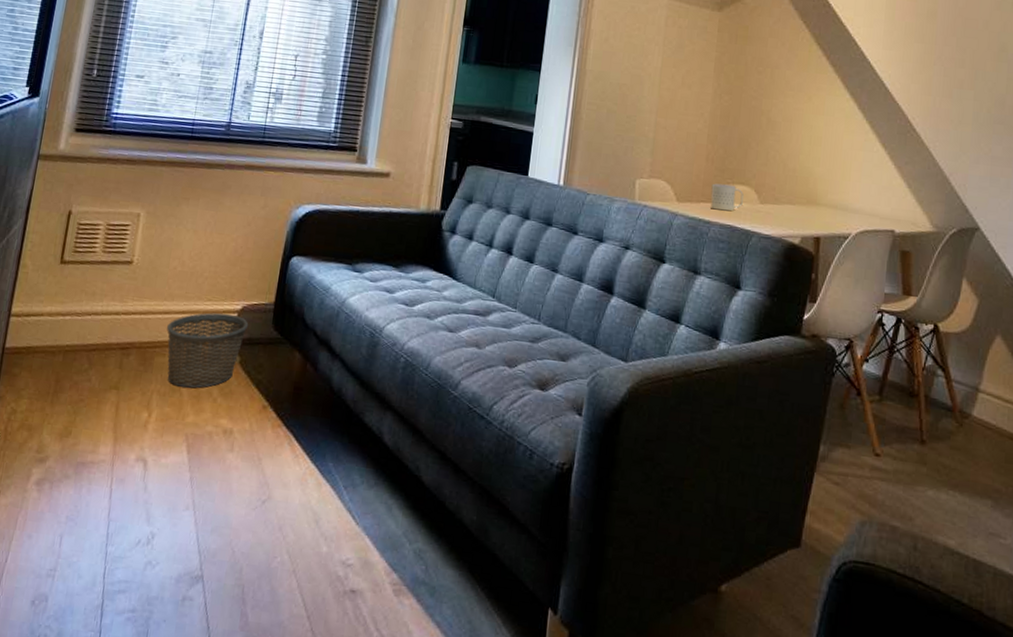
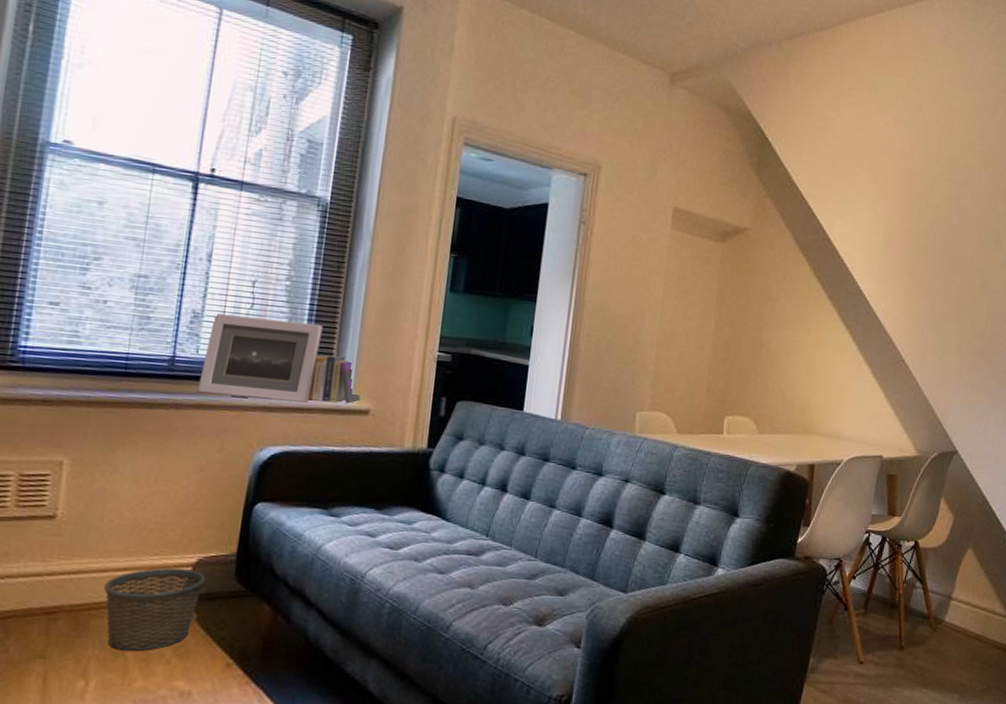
picture frame: none [247,84,352,165] -> present [196,313,323,403]
books: none [338,122,383,167] -> present [308,355,361,404]
mug: present [710,183,744,212] -> none [710,415,743,442]

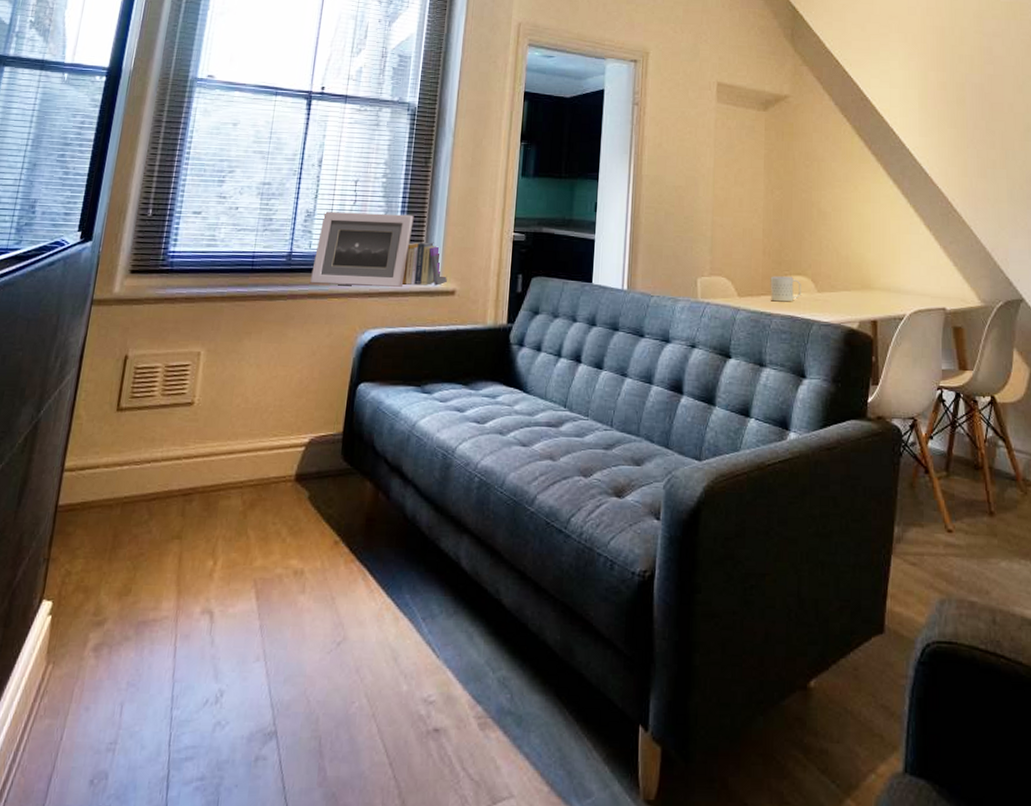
basket: present [103,567,207,651] -> none [230,448,317,530]
mug: none [710,415,743,442] -> present [770,276,801,302]

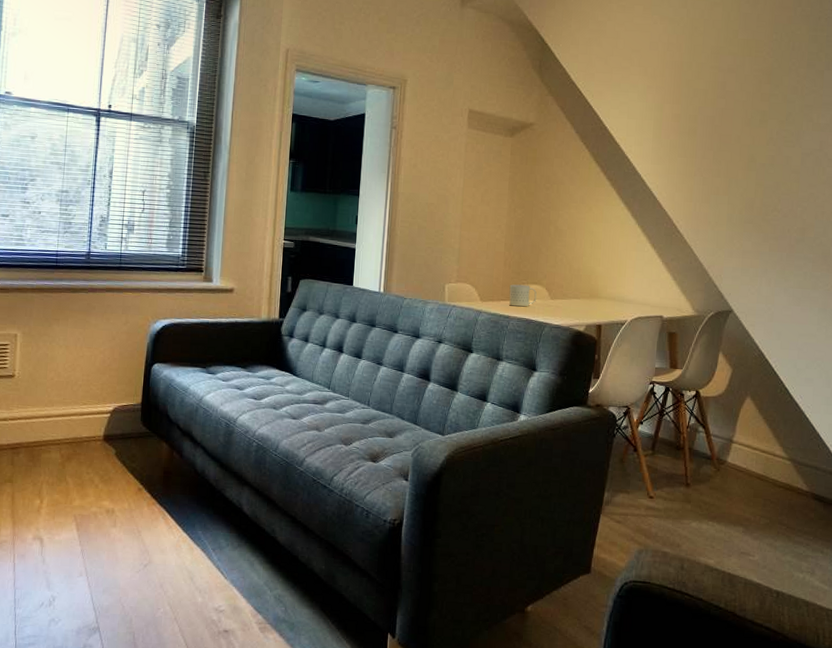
picture frame: present [309,211,414,287] -> none [107,217,196,285]
books: present [402,242,447,286] -> none [187,246,226,284]

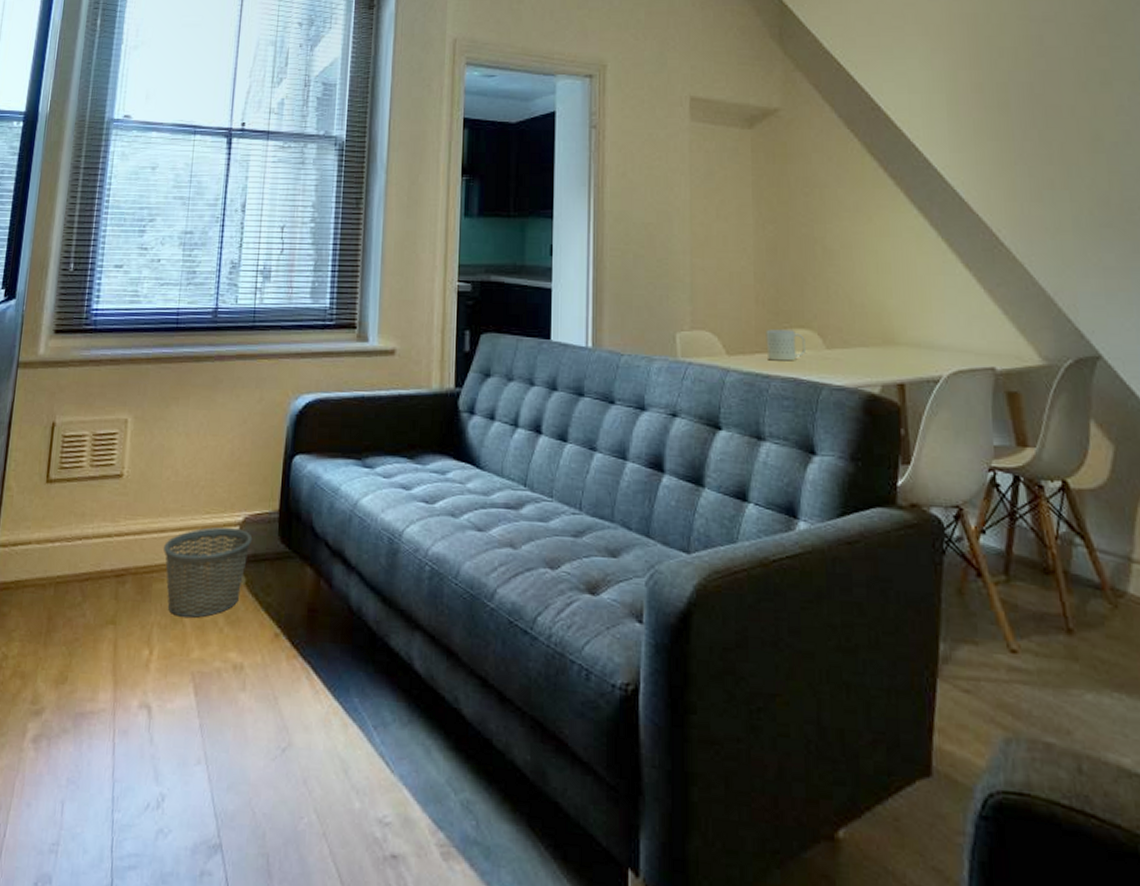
basket: none [49,414,121,478] -> present [163,526,253,618]

